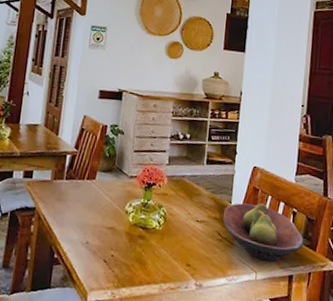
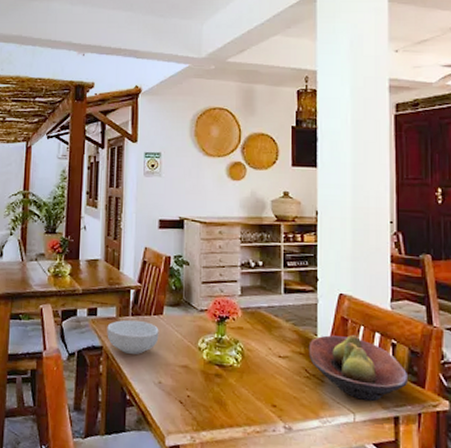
cereal bowl: none [40,183,91,216] -> present [107,319,159,354]

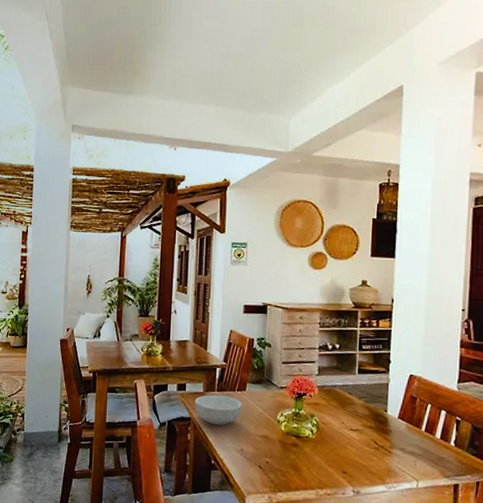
fruit bowl: present [308,334,409,402] -> none [378,411,470,471]

